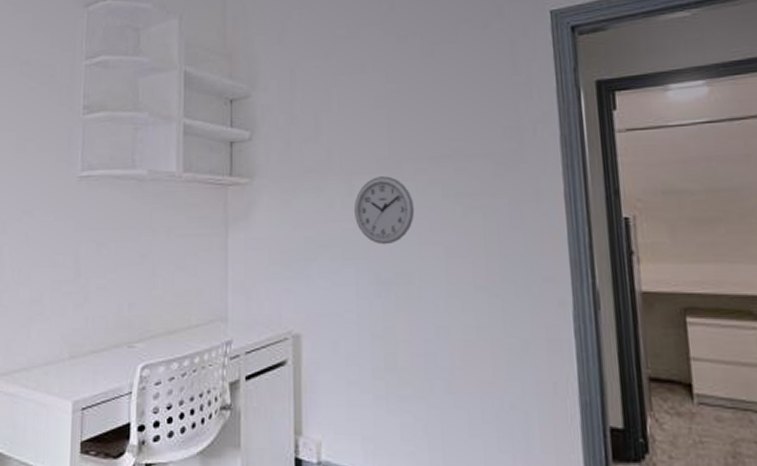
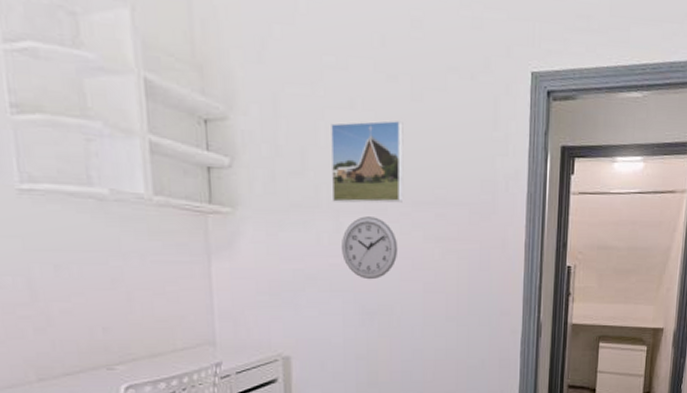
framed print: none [343,76,418,164] -> present [330,120,404,203]

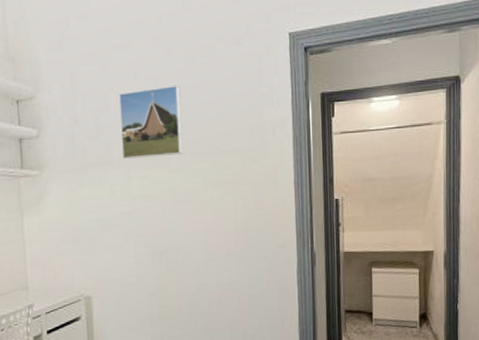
wall clock: present [342,216,398,280] -> none [132,169,181,224]

